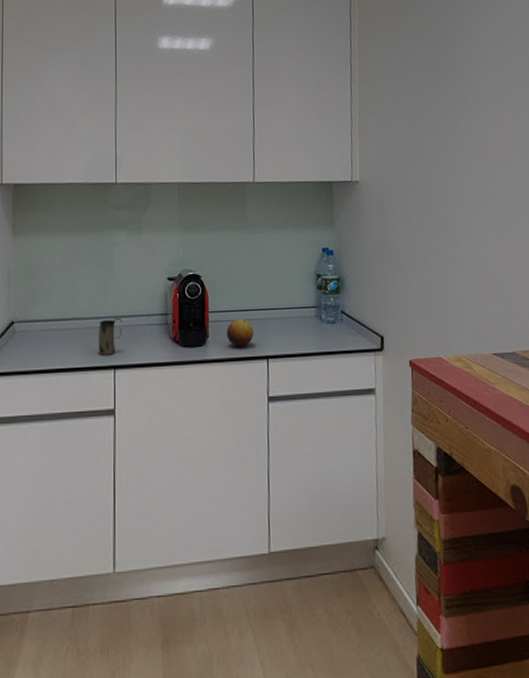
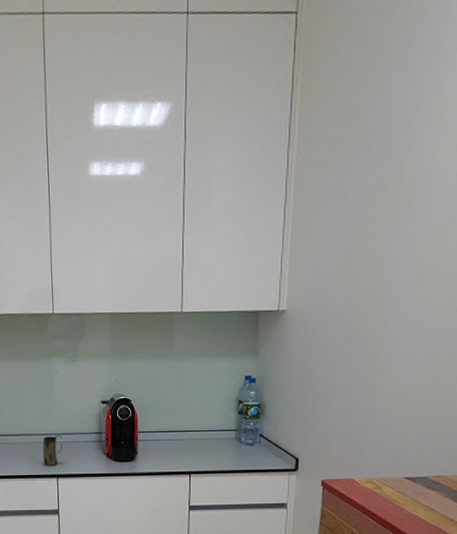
fruit: present [227,318,254,347] -> none [154,438,178,463]

